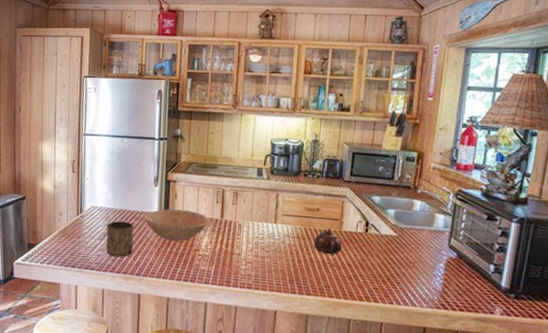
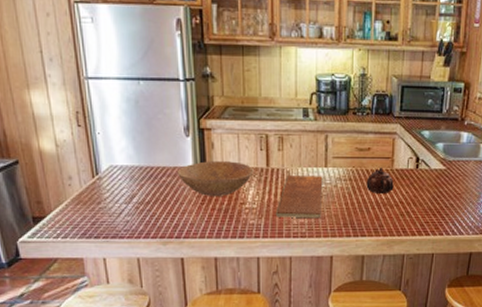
cup: present [106,221,134,257] -> none [132,179,169,221]
chopping board: none [225,228,272,272] -> present [275,176,323,219]

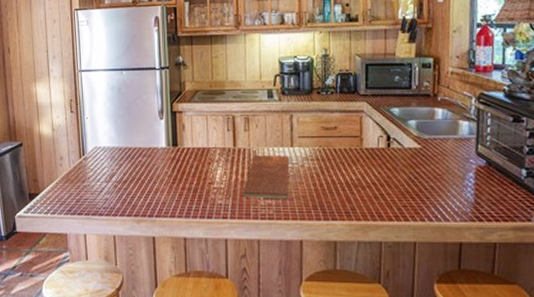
bowl: present [177,161,254,196] -> none [152,142,221,176]
teapot: present [366,167,394,193] -> none [334,146,364,174]

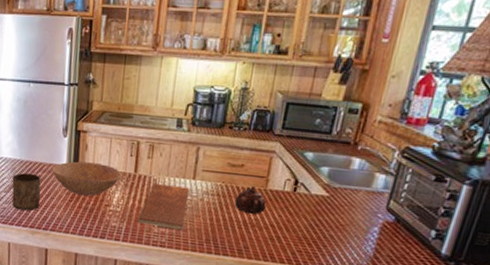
cup: none [112,159,143,199] -> present [12,173,41,211]
bowl: none [152,142,221,176] -> present [52,161,122,196]
teapot: none [334,146,364,174] -> present [234,185,266,214]

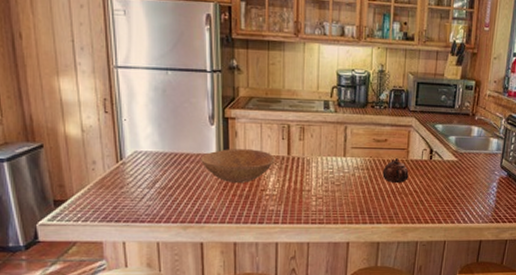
cup: present [12,173,41,211] -> none [156,165,190,206]
chopping board: present [137,183,190,231] -> none [294,164,342,206]

